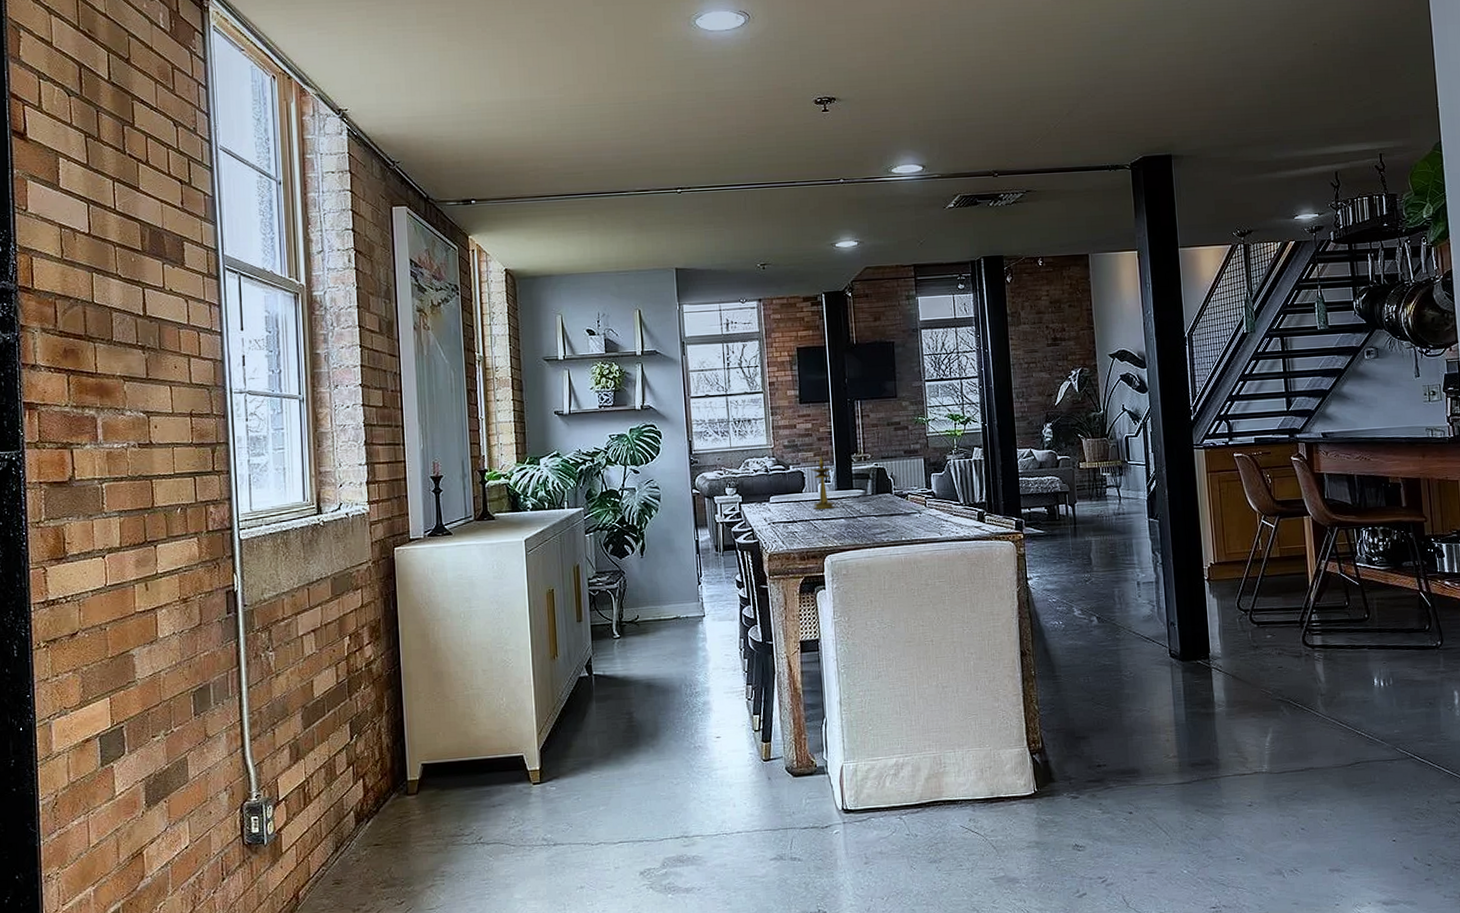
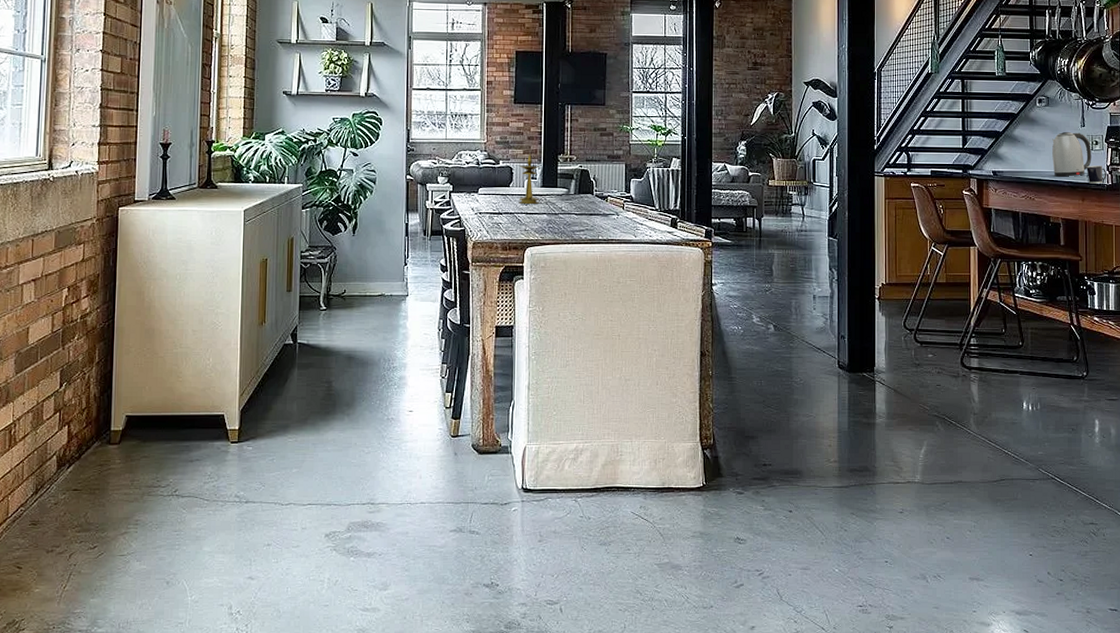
kettle: none [1385,383,1430,433] -> present [1052,132,1092,177]
mug: none [1425,417,1448,438] -> present [1086,165,1107,184]

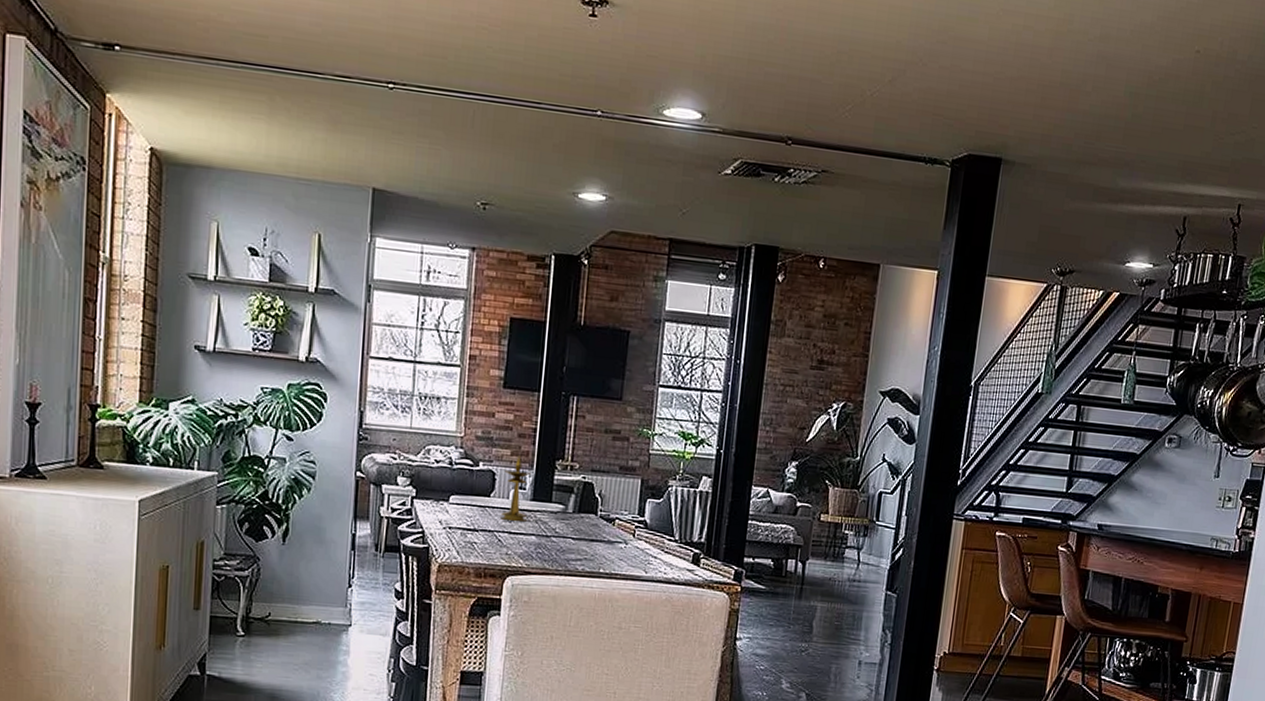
kettle: present [1052,132,1092,177] -> none [1171,482,1222,539]
mug: present [1086,165,1107,184] -> none [1211,526,1236,550]

